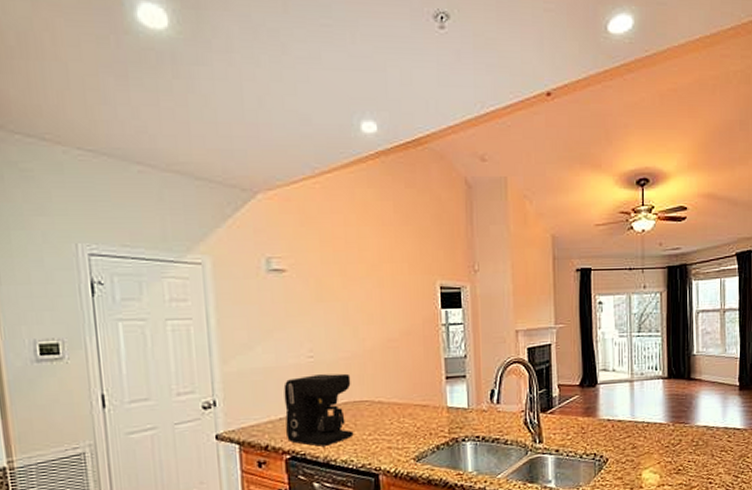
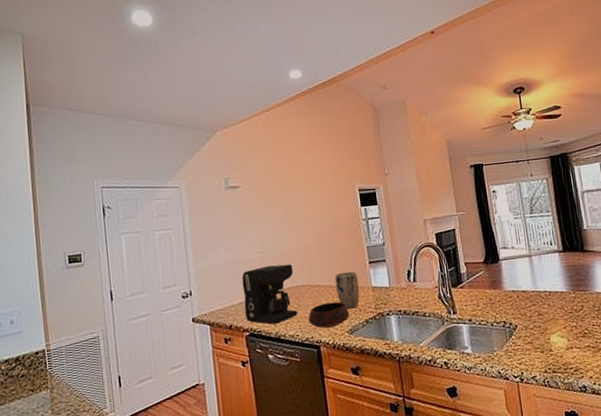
bowl: none [366,423,417,454] -> present [308,302,349,329]
plant pot: none [403,387,432,432] -> present [335,271,360,309]

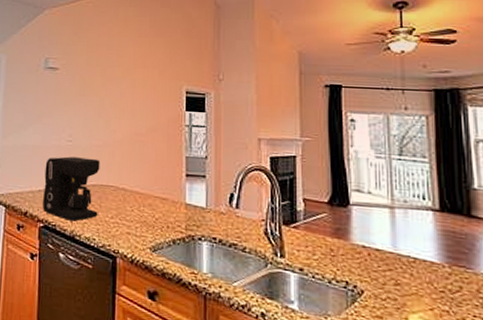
bowl: present [308,302,349,329] -> none [108,210,155,240]
plant pot: present [335,271,360,309] -> none [144,179,171,224]

